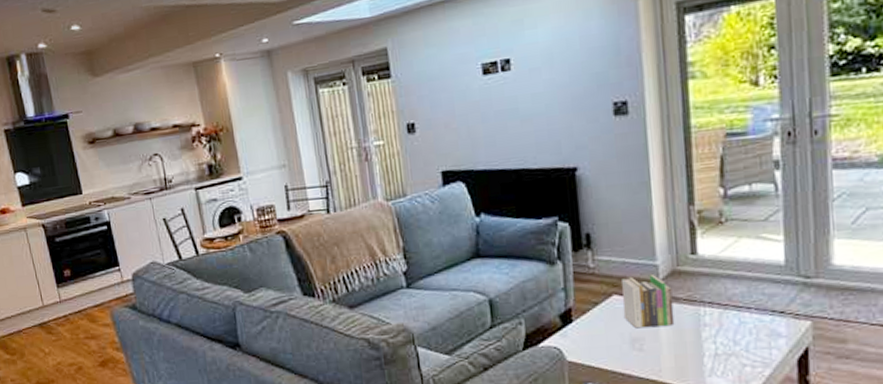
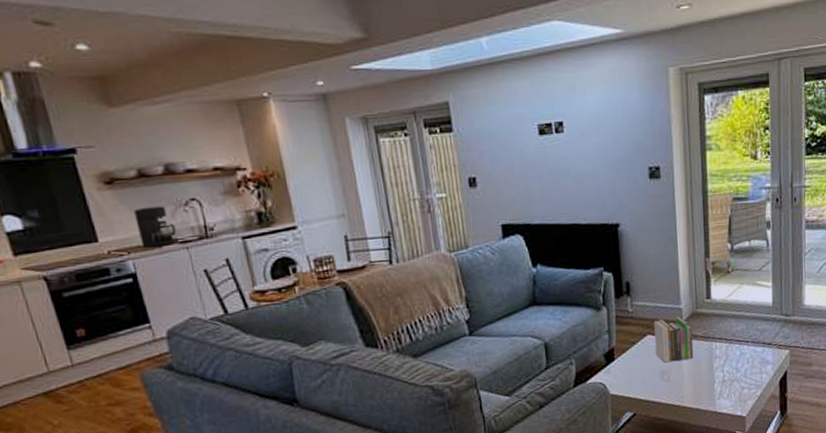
coffee maker: none [110,161,144,199] -> present [134,206,179,248]

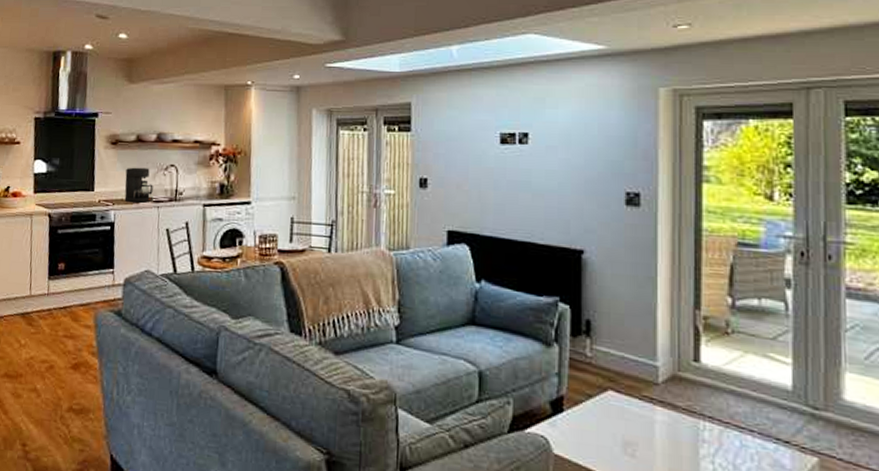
books: present [654,317,694,363] -> none [617,373,671,436]

